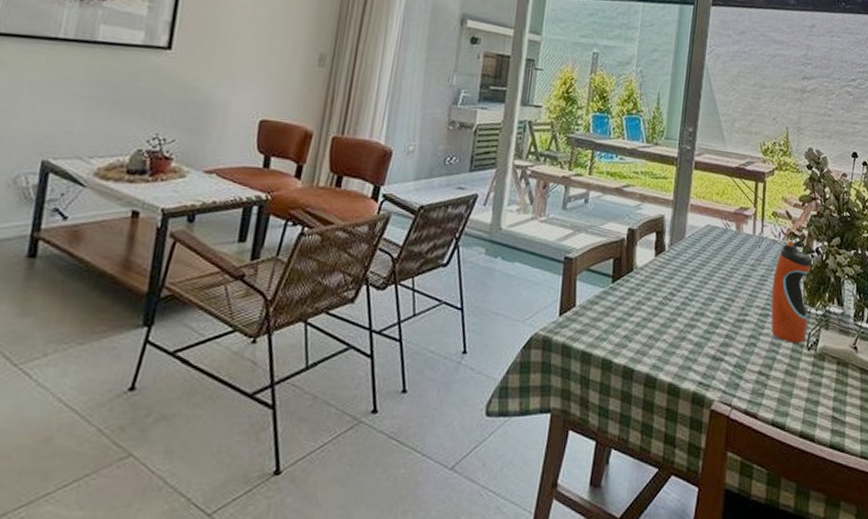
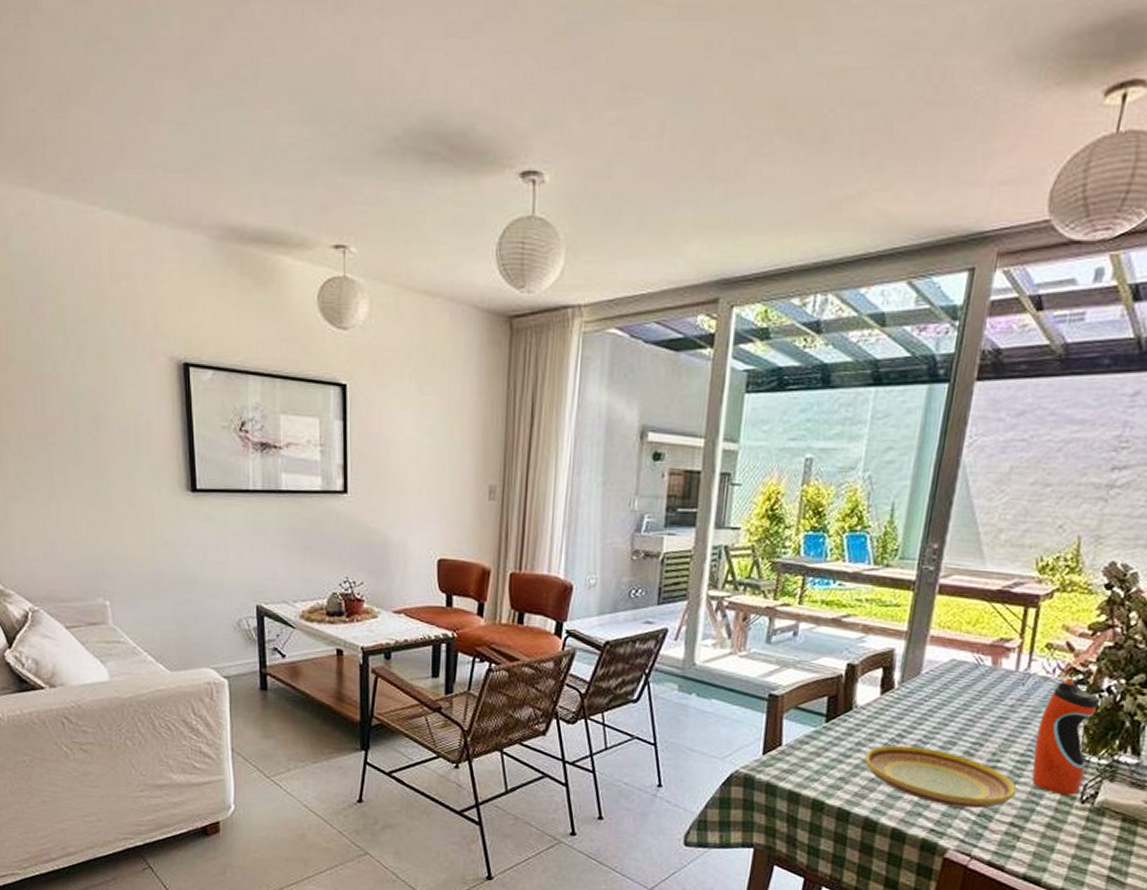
plate: none [644,303,762,360] -> present [864,745,1017,808]

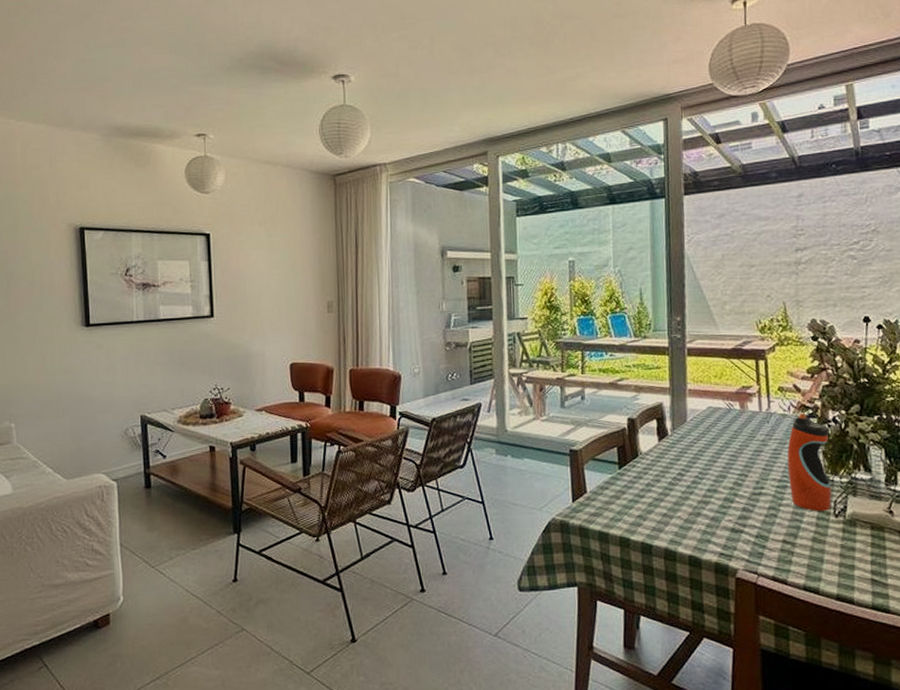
plate: present [864,745,1017,808] -> none [655,482,782,531]

